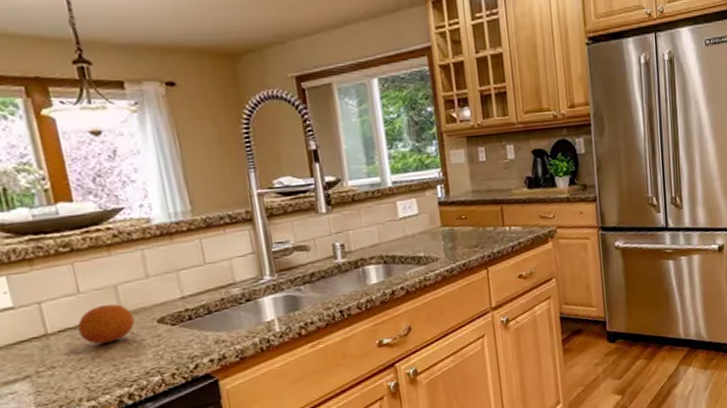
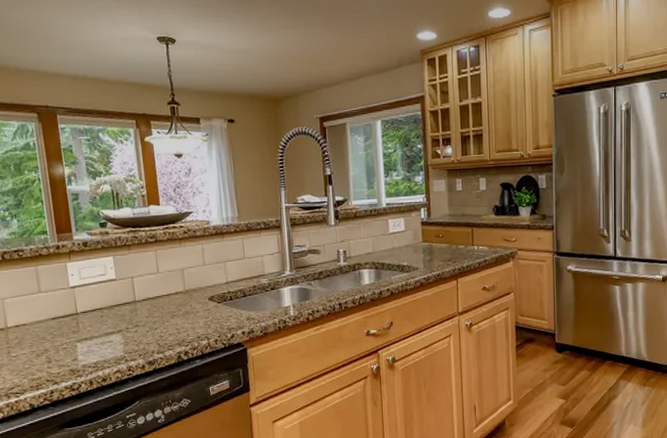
fruit: present [77,304,135,344] -> none [155,283,193,312]

